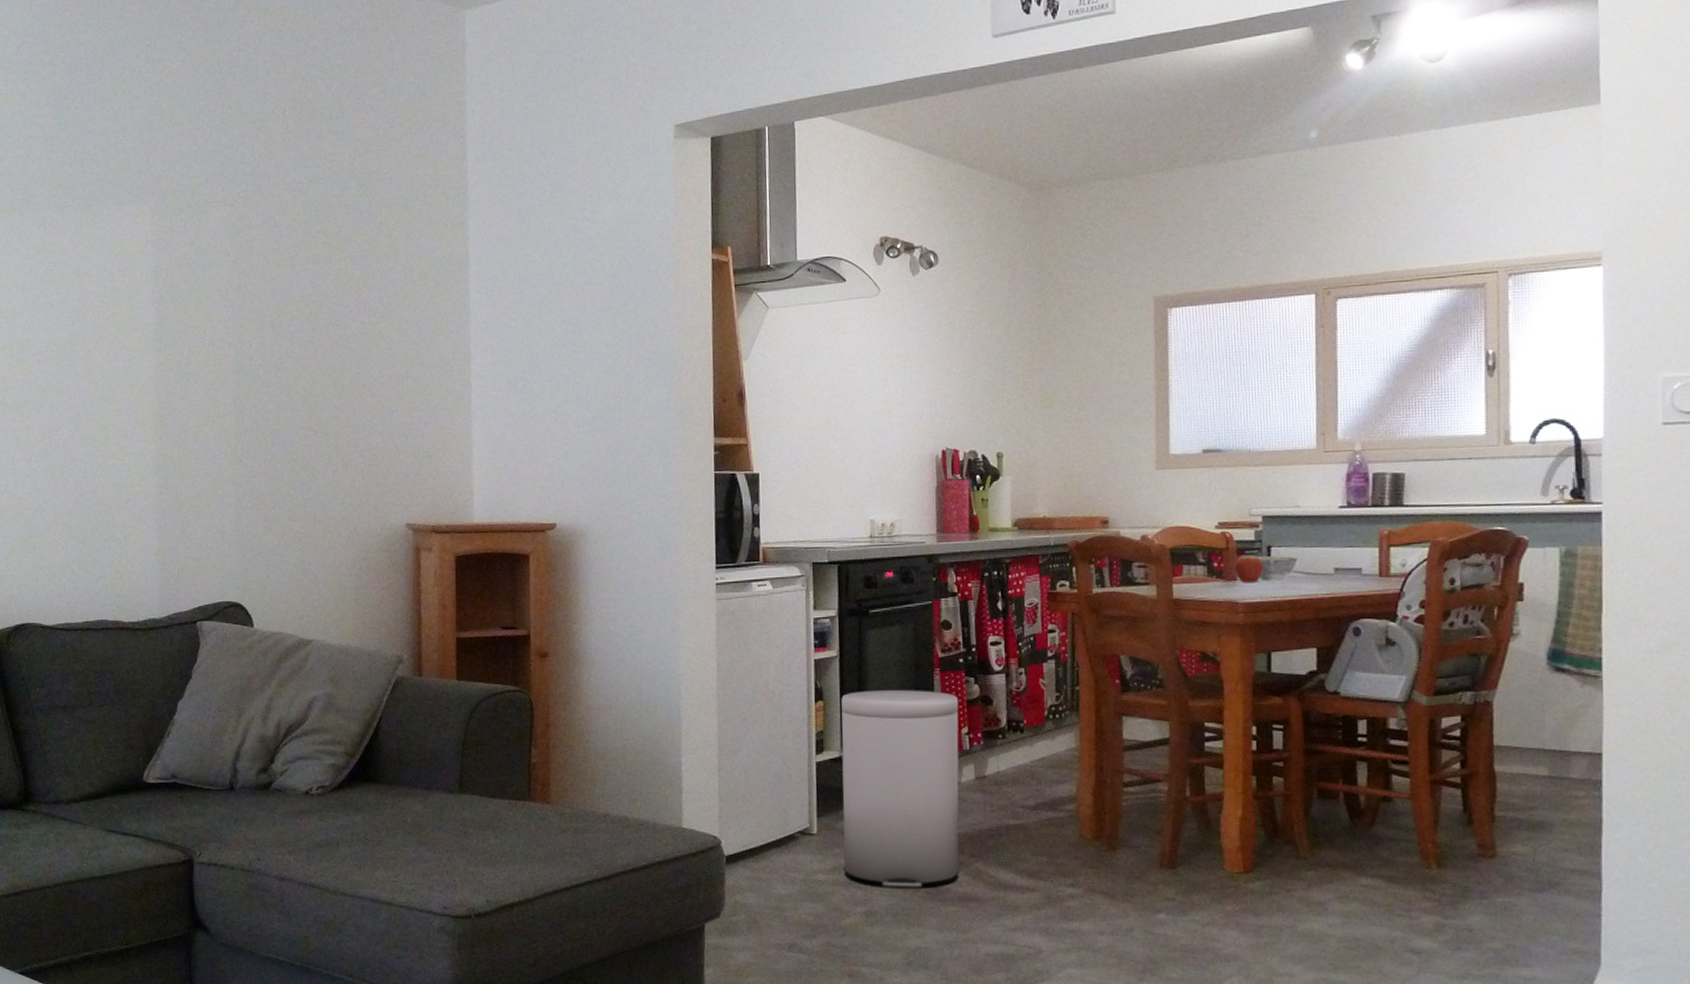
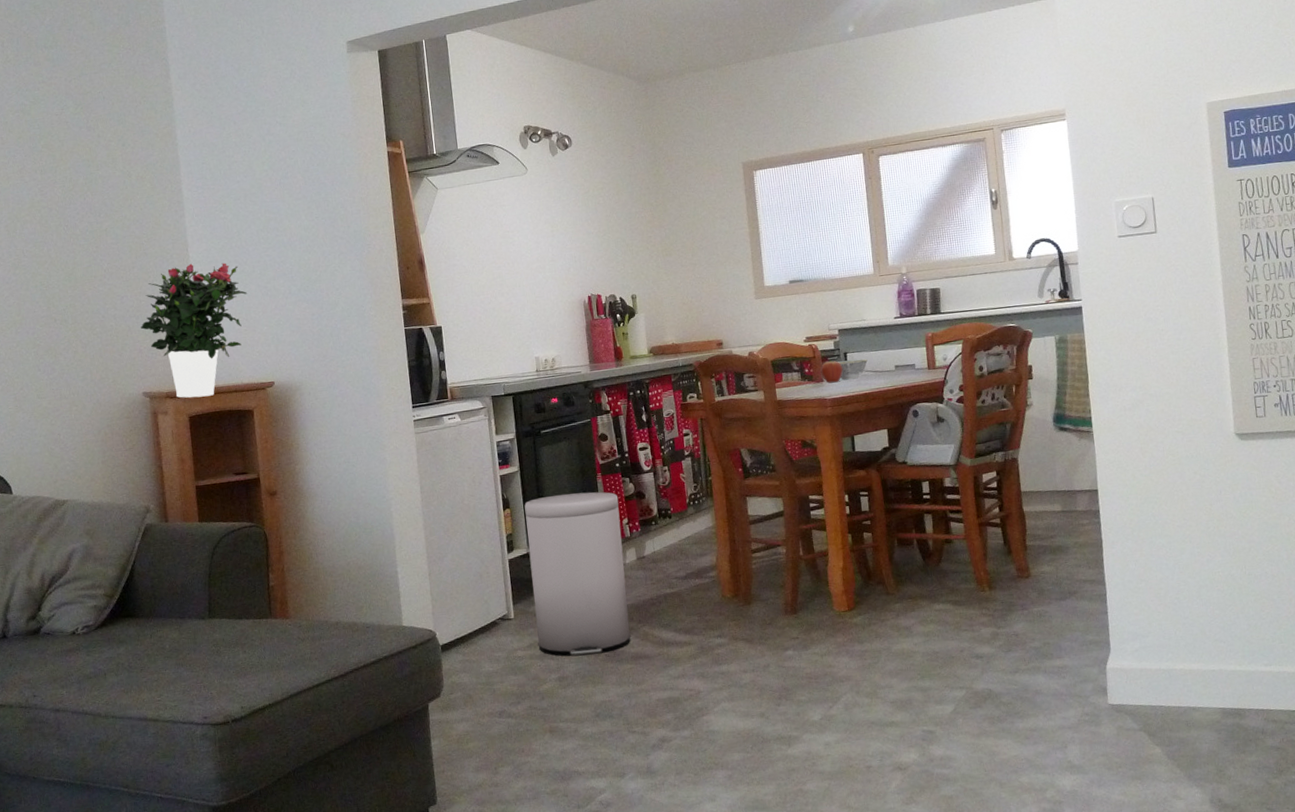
potted flower: none [410,377,534,535] -> present [141,262,248,398]

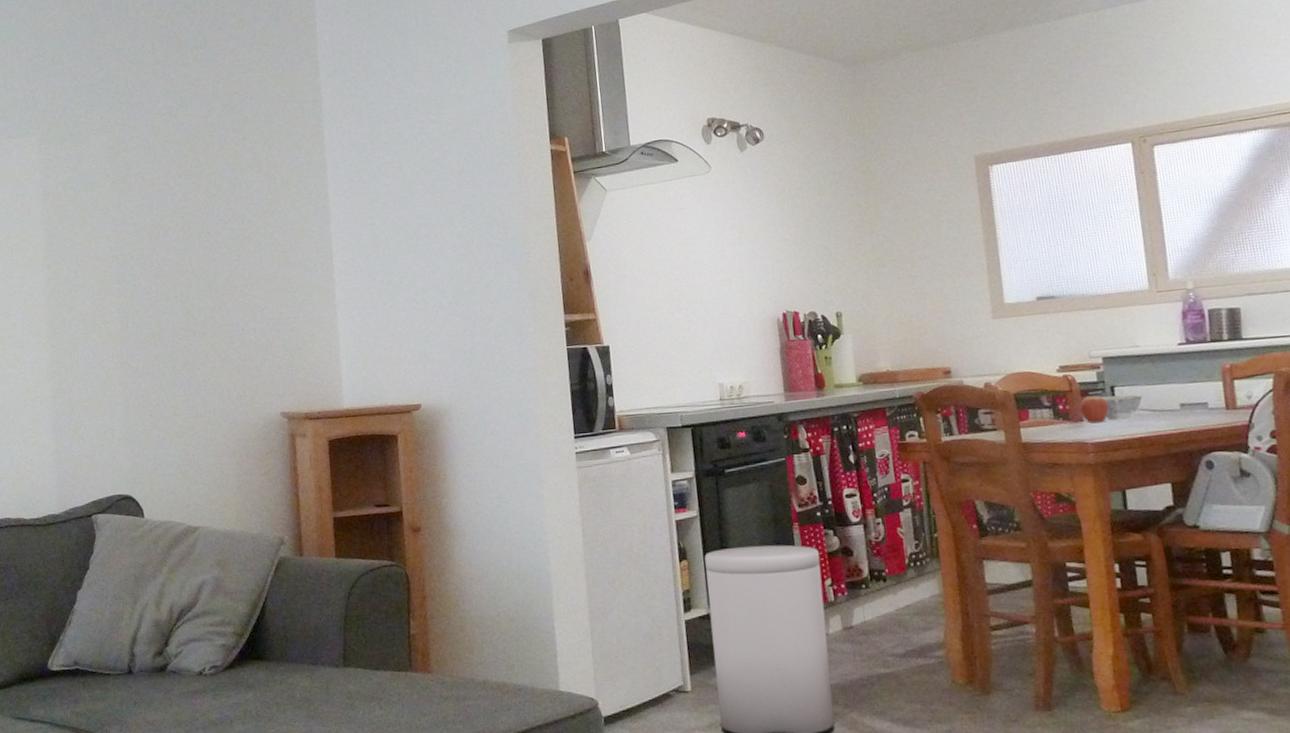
potted flower: present [141,262,248,398] -> none [281,272,395,420]

